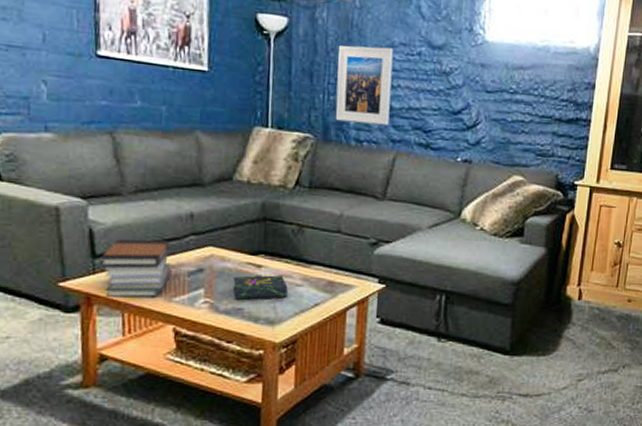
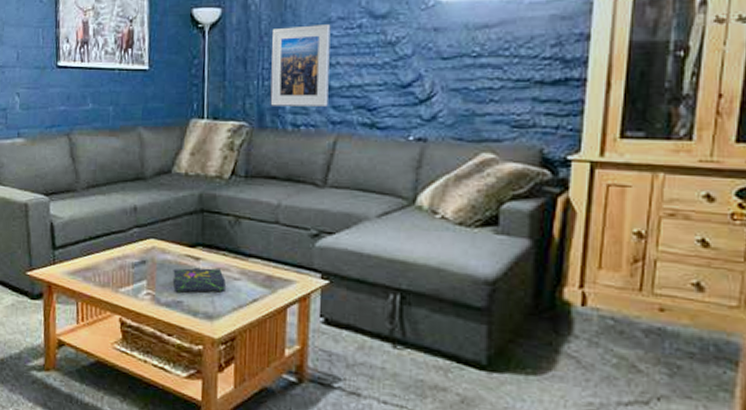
book stack: present [99,239,172,298] -> none [58,232,118,288]

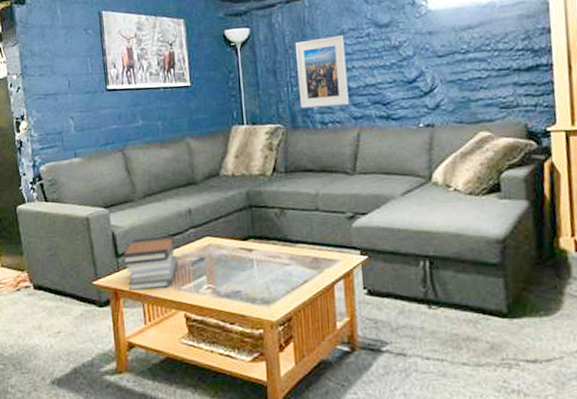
book stack: none [58,232,118,288] -> present [122,236,179,290]
book: present [172,267,226,293] -> none [229,257,278,283]

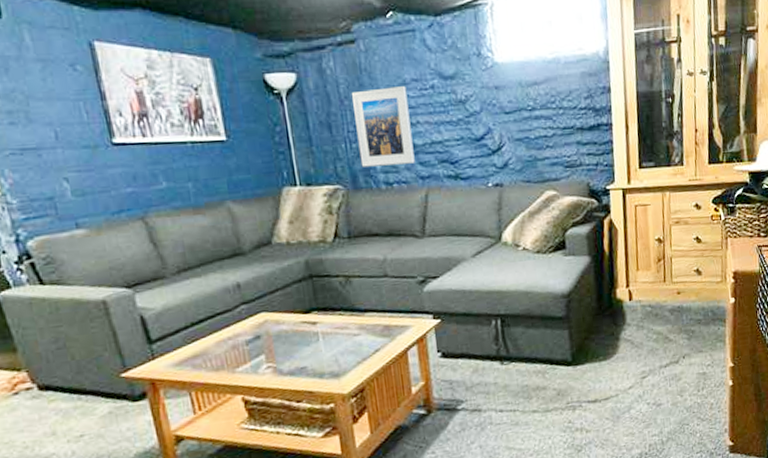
book stack: present [122,236,179,290] -> none [156,314,231,379]

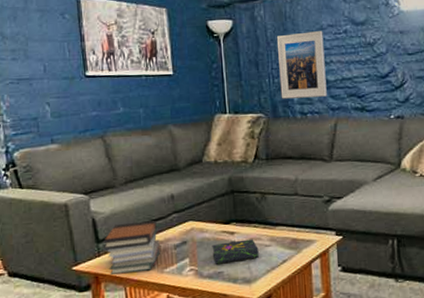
book stack: none [156,314,231,379] -> present [102,221,161,275]
book: none [291,328,347,359] -> present [212,239,259,264]

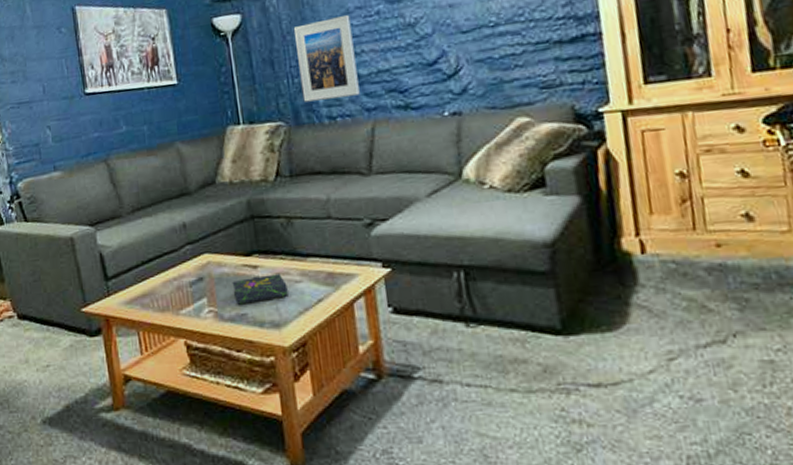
book stack: present [102,221,161,275] -> none [111,254,176,317]

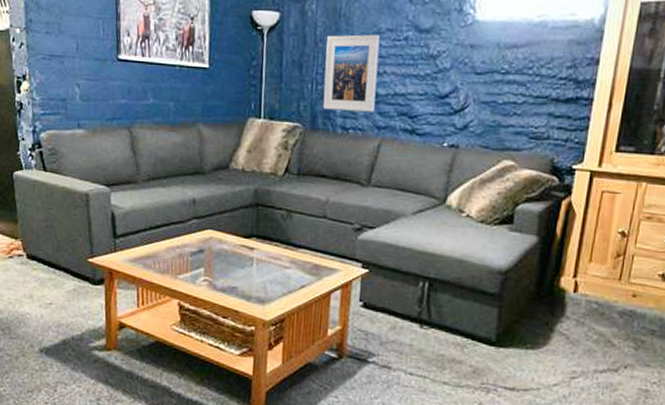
book: present [232,274,288,305] -> none [228,256,277,280]

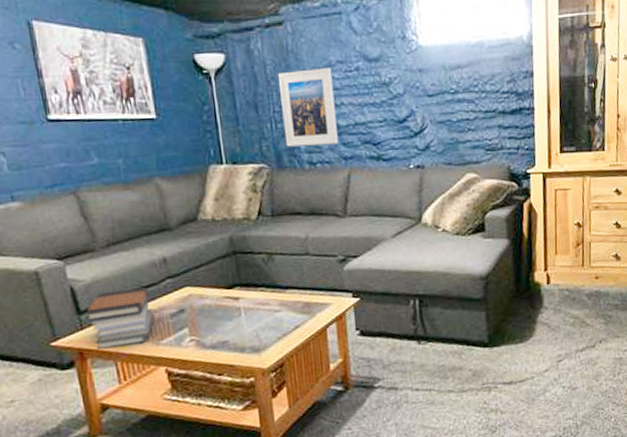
book stack: none [119,222,177,274] -> present [85,287,156,349]

